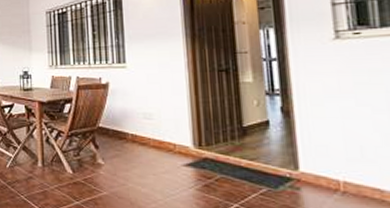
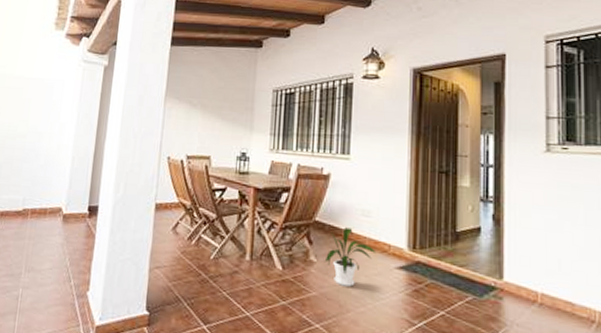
house plant: none [111,131,162,185] -> present [324,227,377,287]

